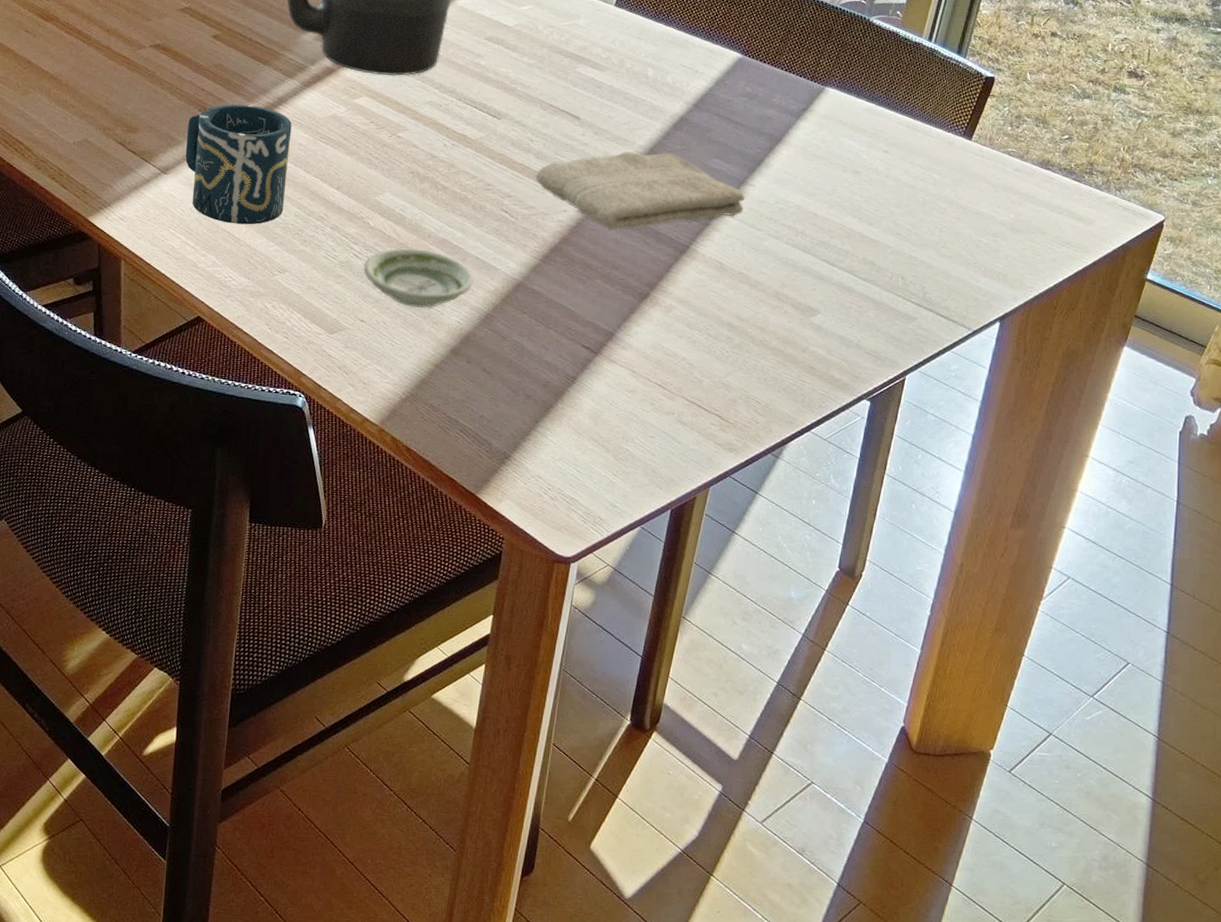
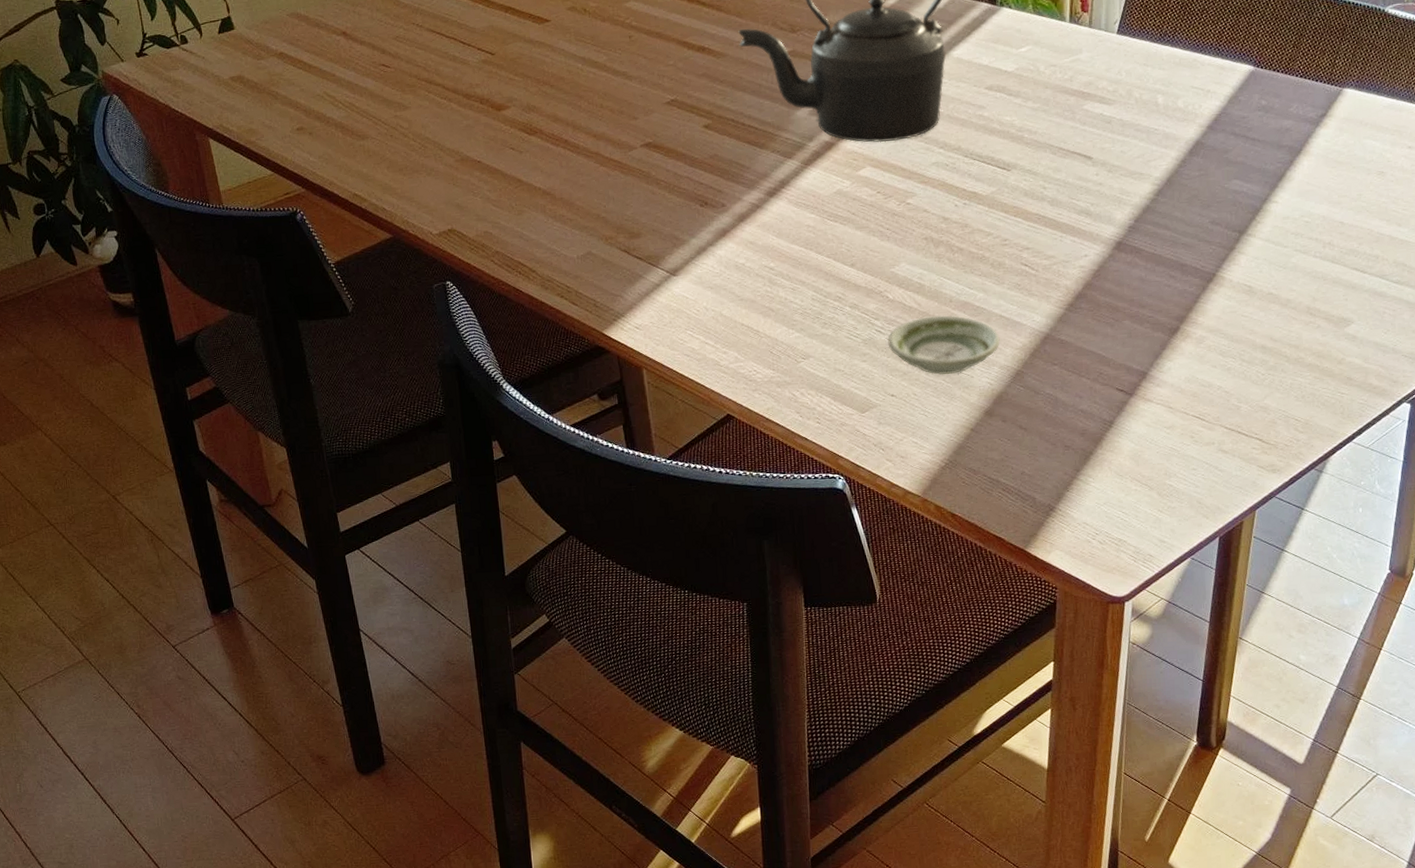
cup: present [185,104,292,225] -> none [691,192,800,317]
washcloth: present [535,151,745,231] -> none [1051,180,1269,269]

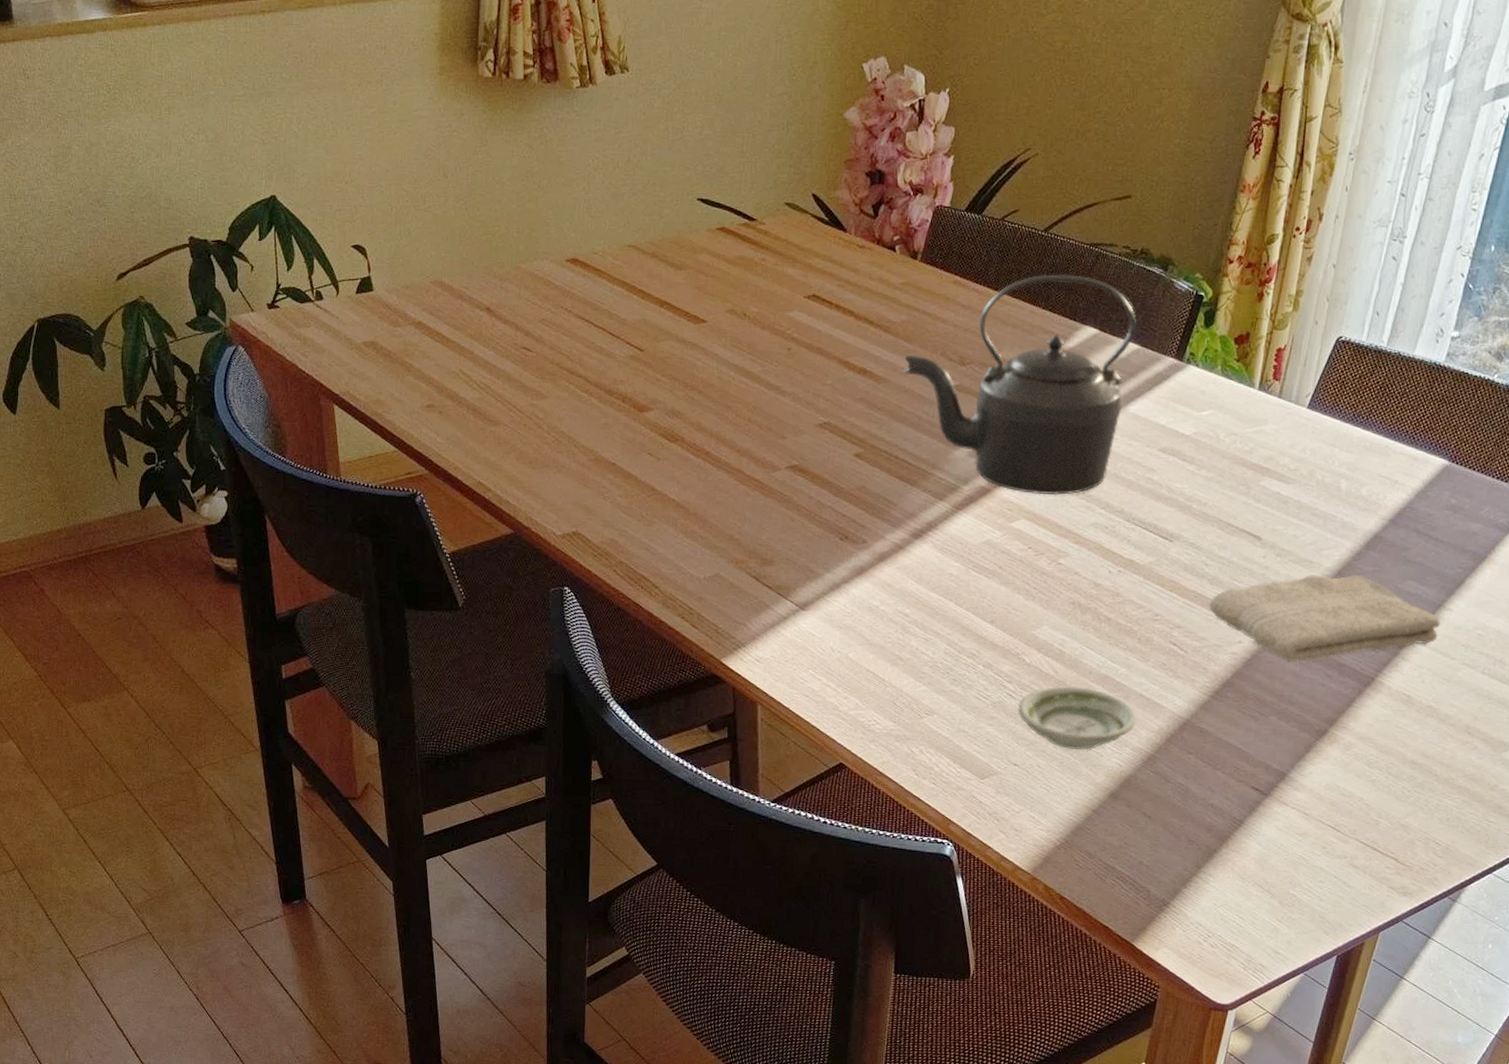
washcloth: none [1051,180,1269,269] -> present [1208,574,1440,663]

